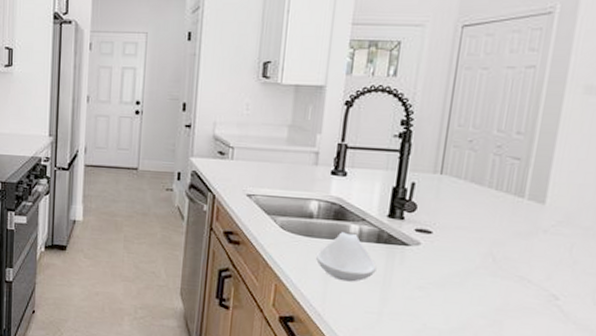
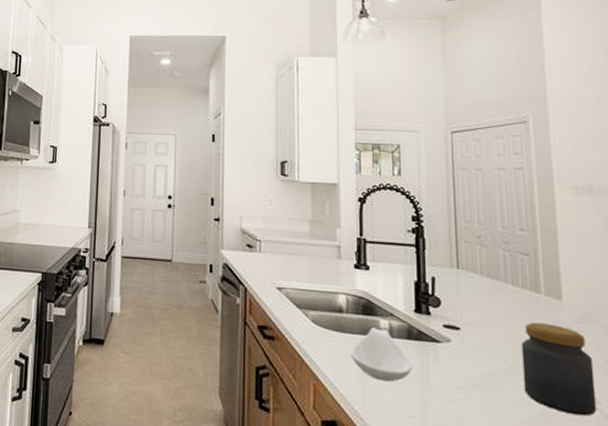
jar: none [485,226,563,311] -> present [521,322,597,417]

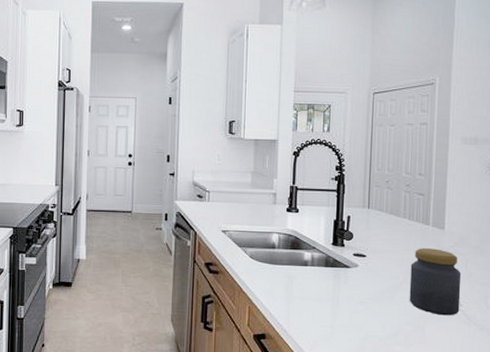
spoon rest: present [350,327,412,382] -> none [279,259,327,301]

